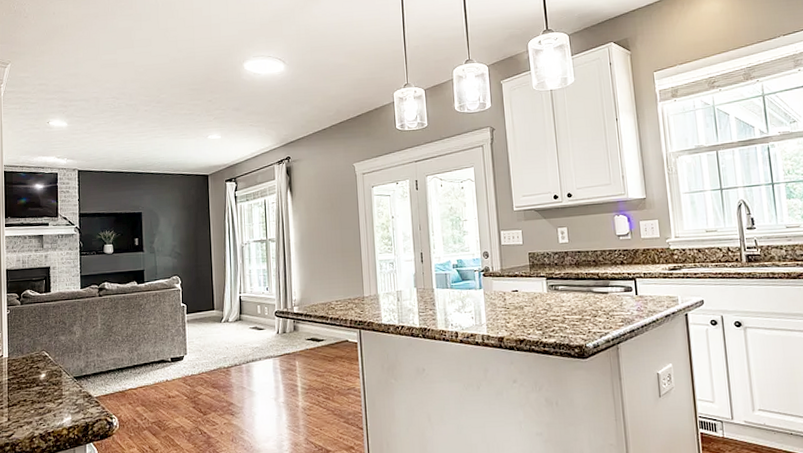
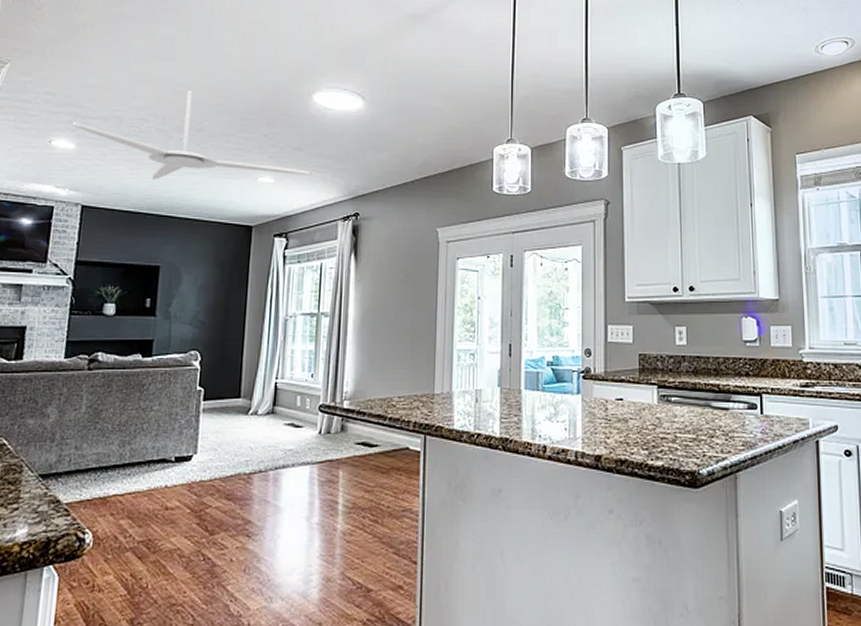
ceiling fan: none [63,70,250,145] -> present [72,90,312,180]

